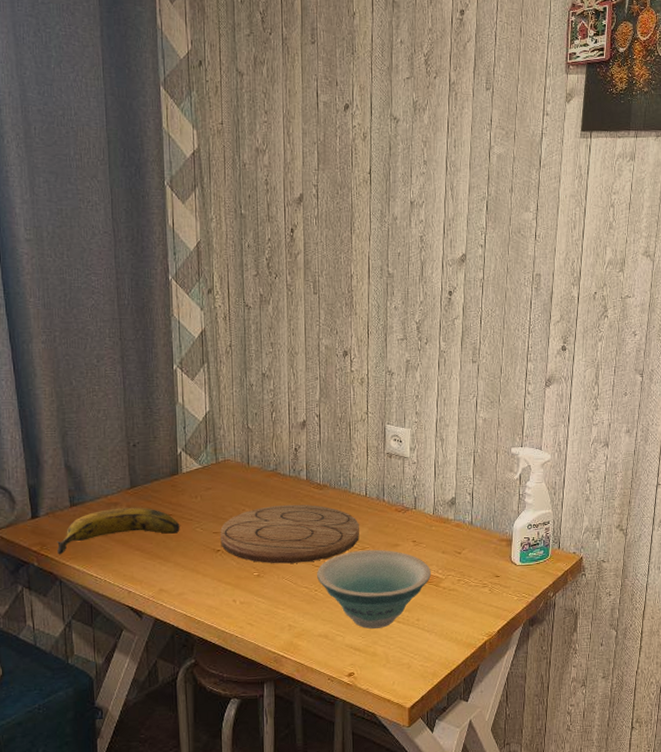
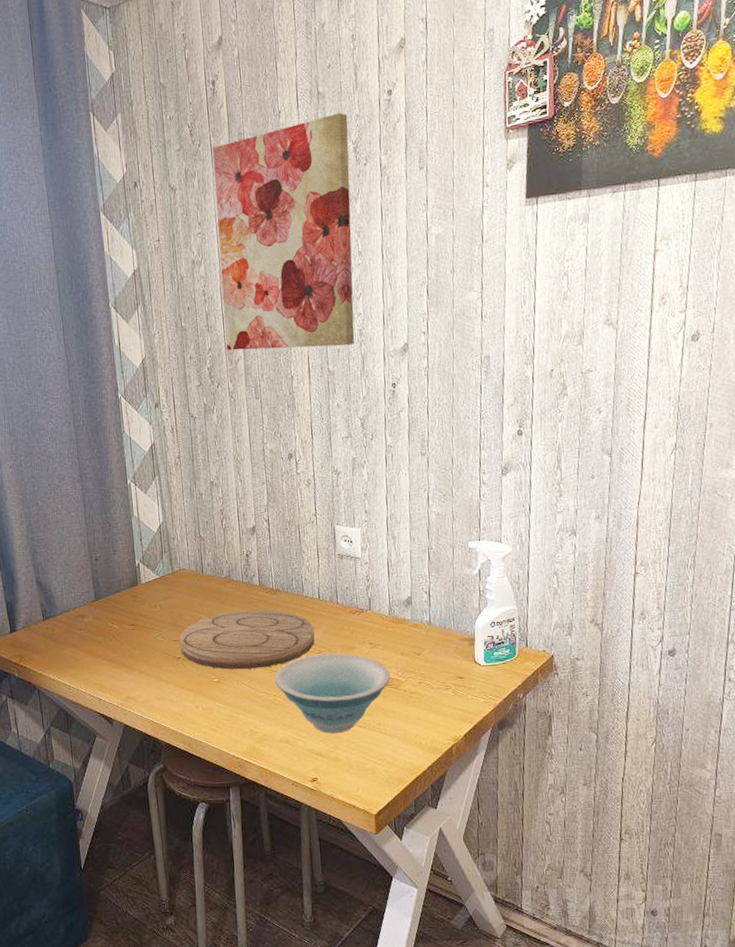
banana: present [56,507,180,555] -> none [33,618,142,666]
wall art: none [284,24,421,250] -> present [213,113,355,351]

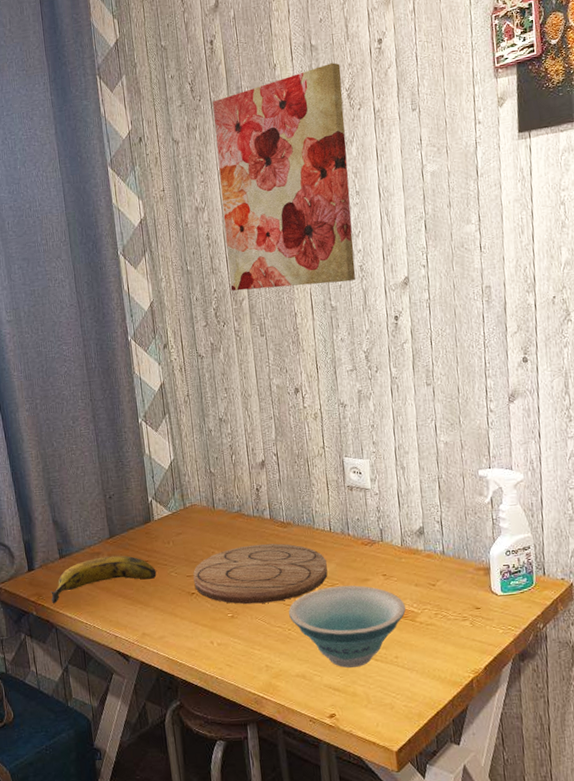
banana: none [33,618,142,666] -> present [50,555,157,604]

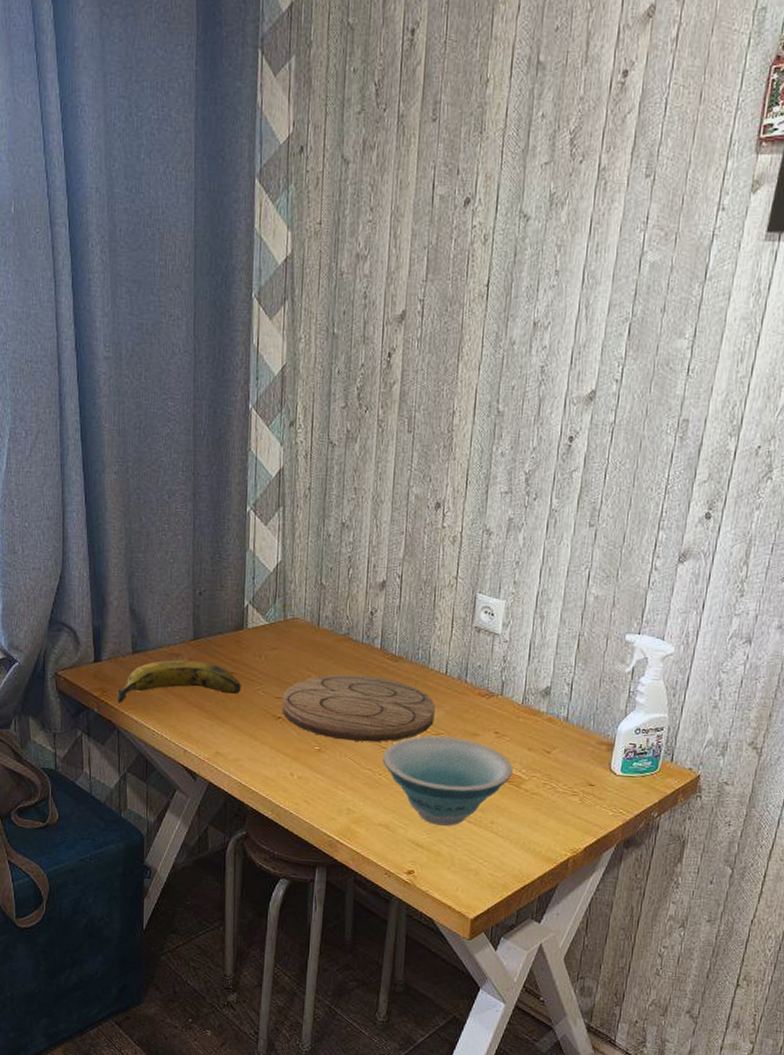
wall art: present [213,63,356,291] -> none [382,92,569,384]

